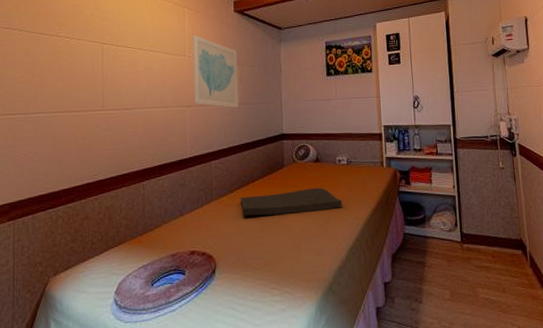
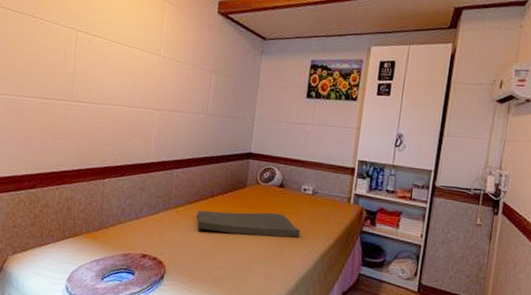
wall art: present [193,34,239,108] -> none [163,33,215,118]

